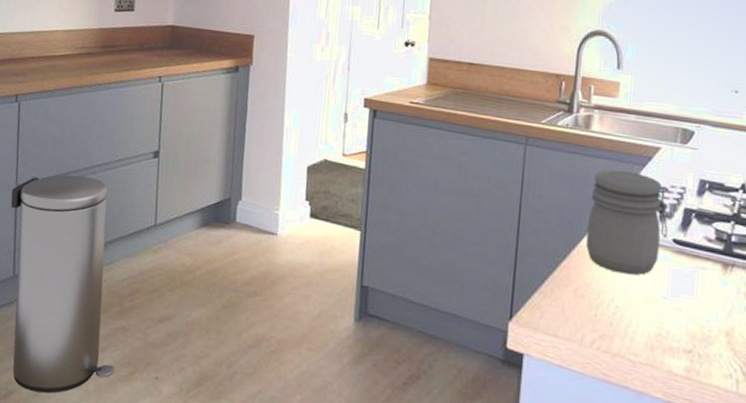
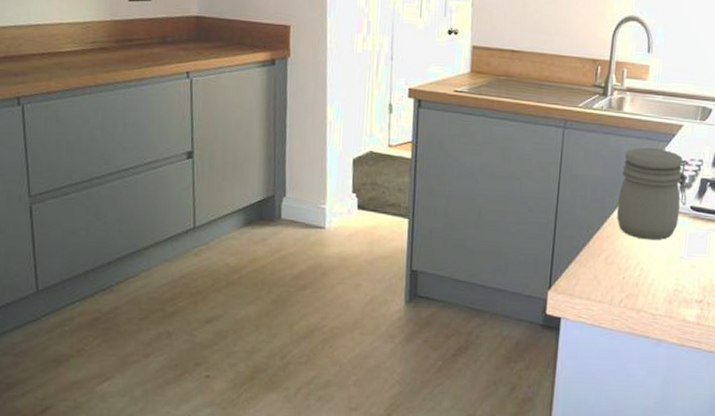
pedal bin: present [10,175,115,393] -> none [23,181,162,404]

